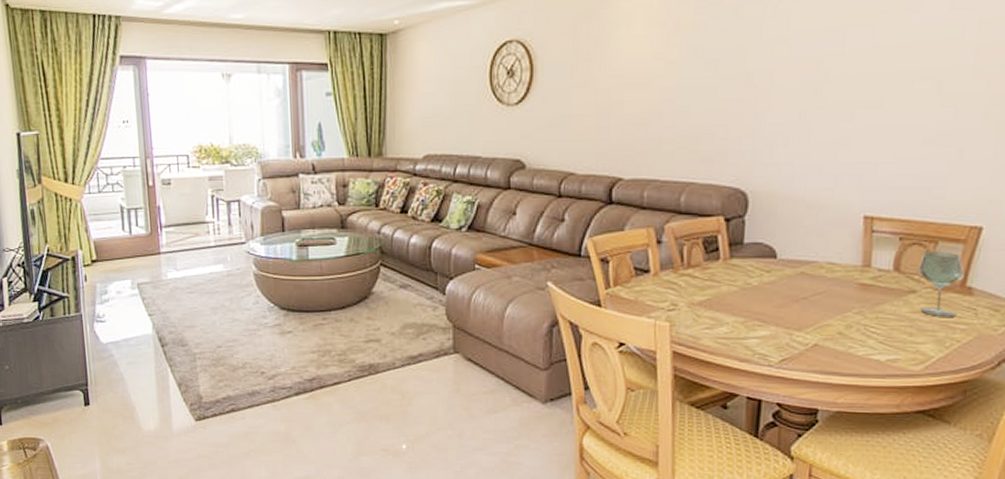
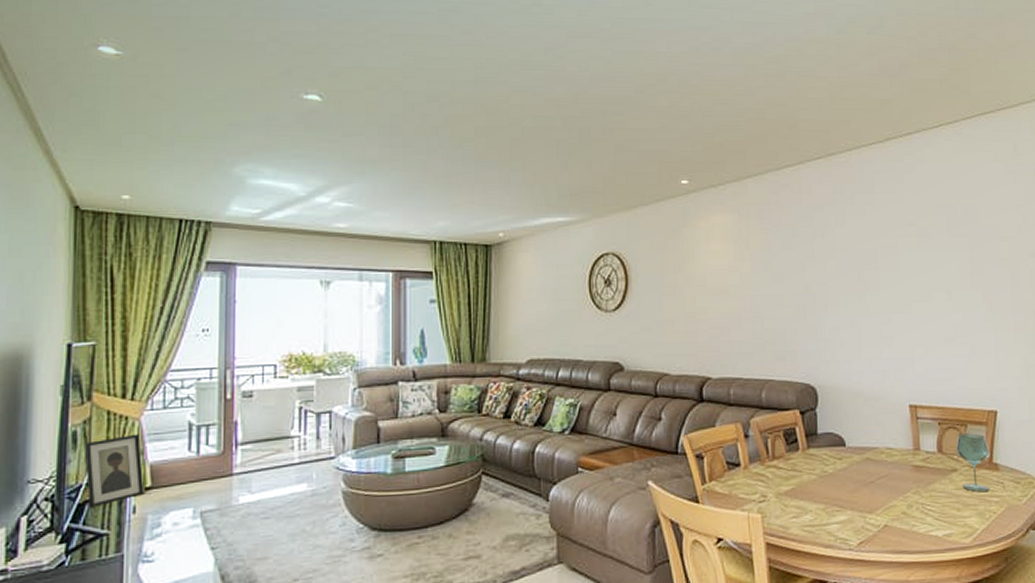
picture frame: none [40,214,92,274] -> present [84,434,145,507]

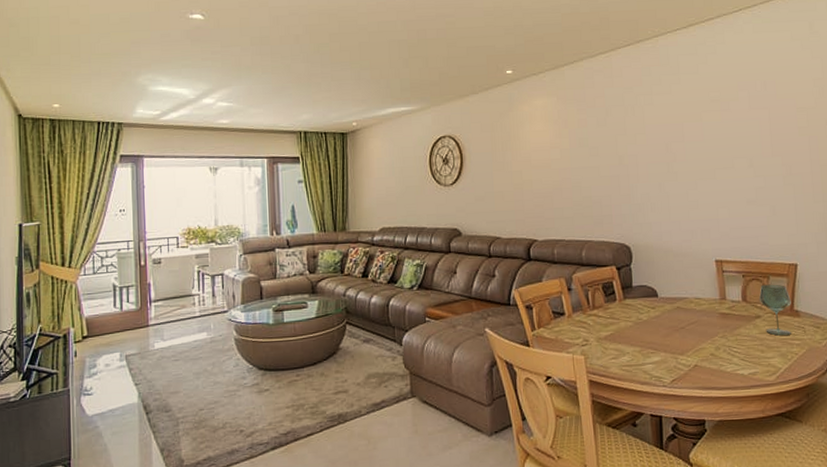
picture frame: present [84,434,145,507] -> none [35,294,83,352]

